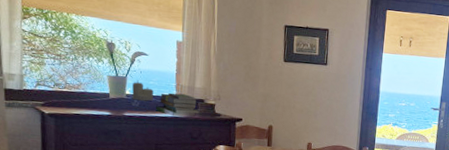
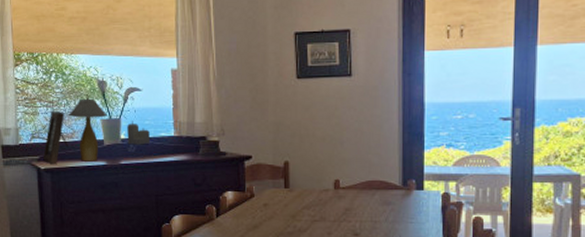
picture frame: none [48,64,75,110] -> present [43,111,69,164]
table lamp: none [75,52,114,111] -> present [68,94,107,162]
books: present [156,92,199,117] -> none [153,132,201,160]

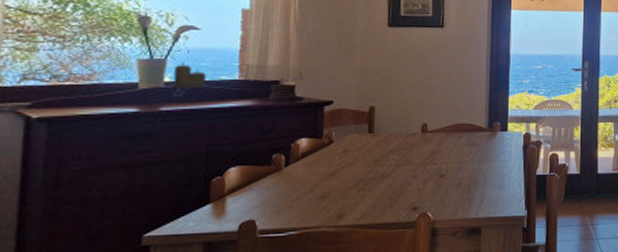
picture frame: present [43,111,69,164] -> none [37,48,83,111]
table lamp: present [68,94,107,162] -> none [86,30,148,108]

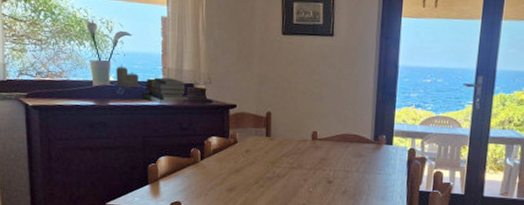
books: none [208,75,272,106] -> present [142,77,188,105]

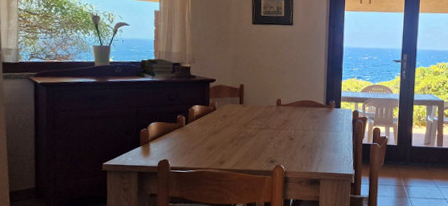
candle: present [116,64,140,88] -> none [115,48,135,68]

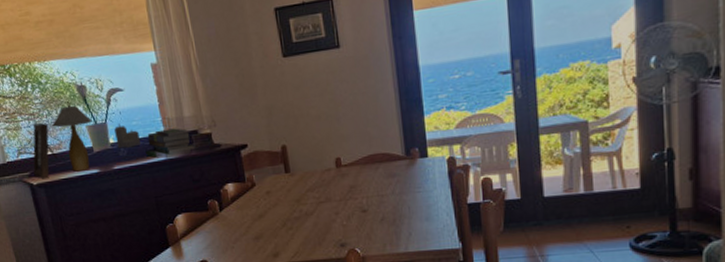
picture frame: none [40,37,64,79] -> present [33,122,58,178]
table lamp: none [64,25,99,79] -> present [51,101,93,172]
candle: none [115,48,135,68] -> present [114,123,142,149]

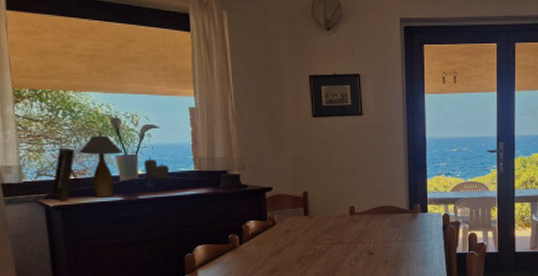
books: present [145,128,195,159] -> none [173,167,222,194]

